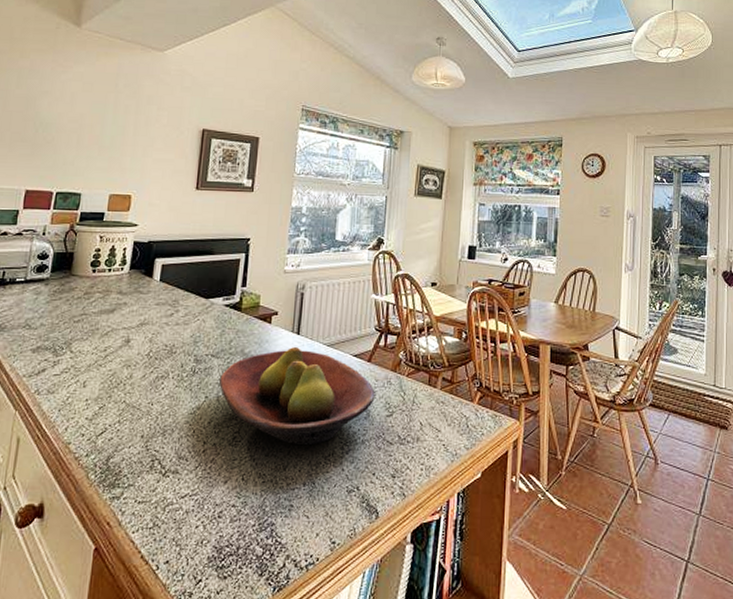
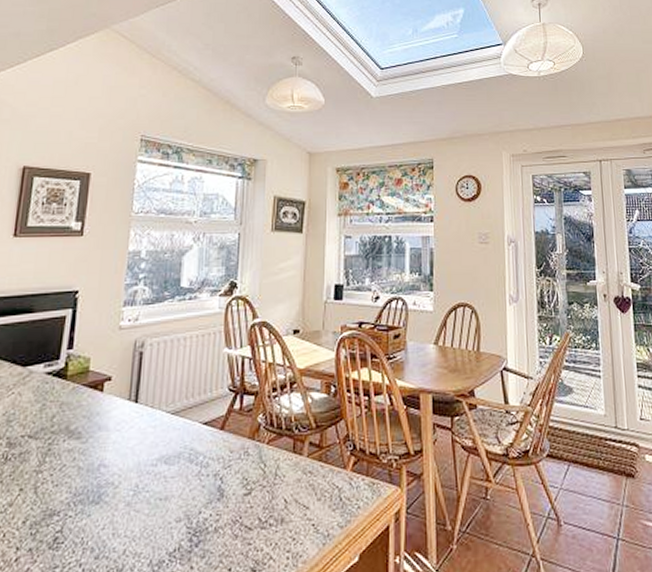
fruit bowl: present [219,346,375,446] -> none [38,417,230,542]

